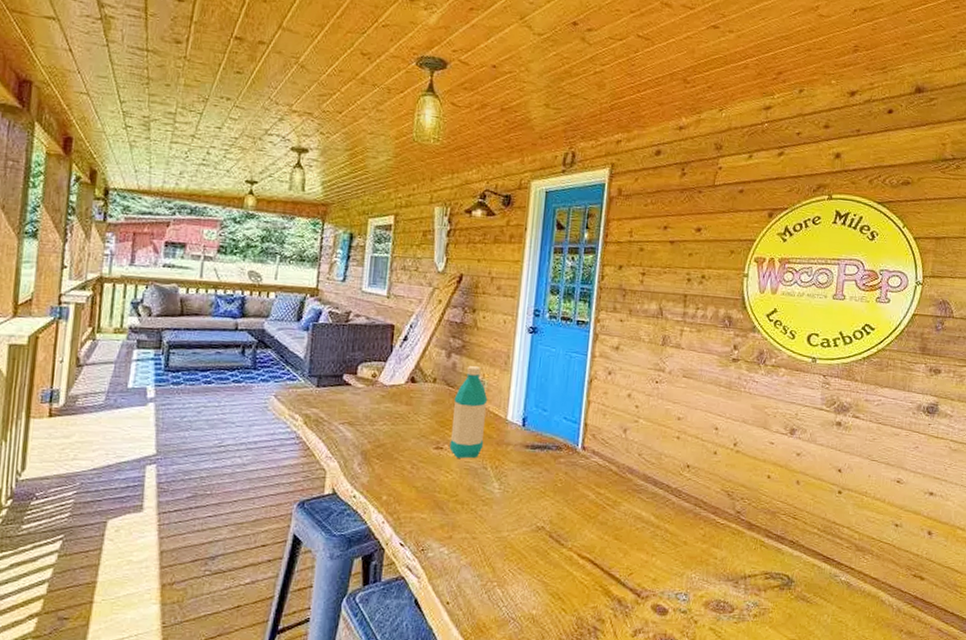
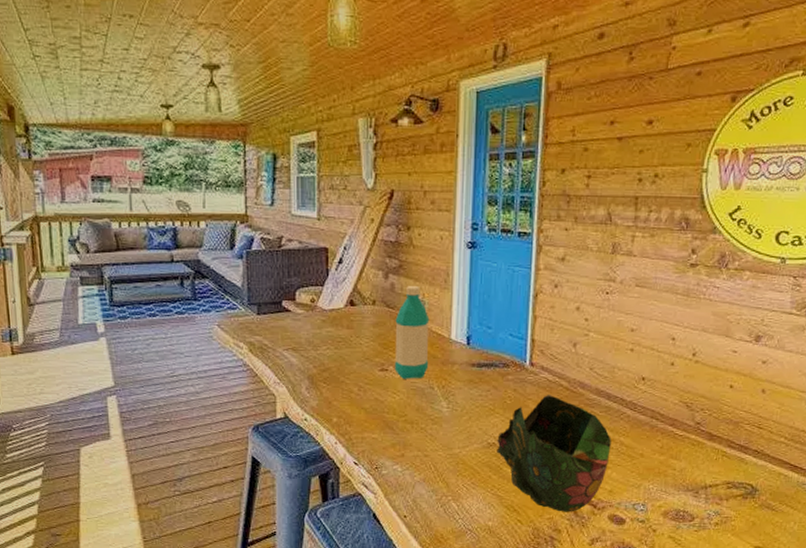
decorative bowl: none [545,479,657,601] -> present [497,395,611,512]

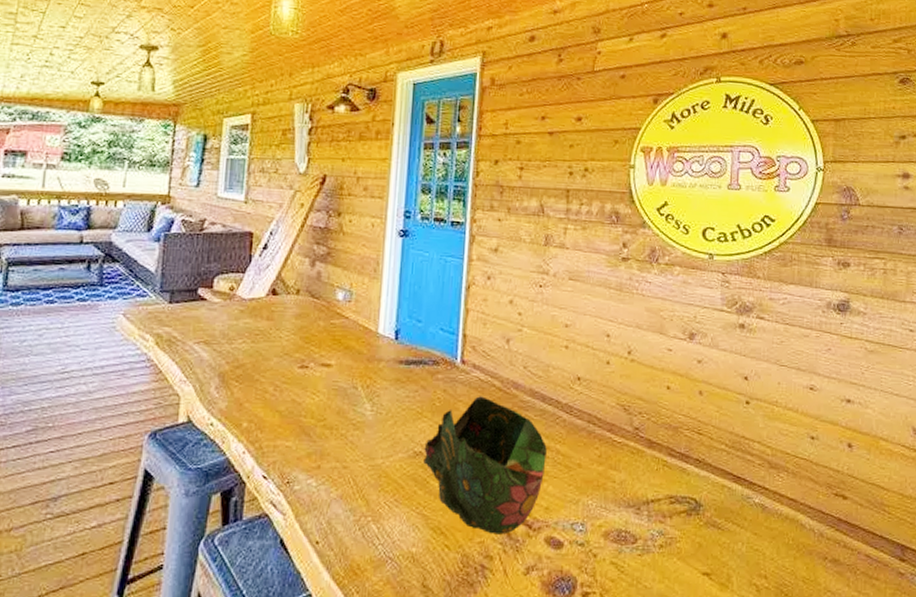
water bottle: present [394,286,430,379] -> none [315,275,357,378]

